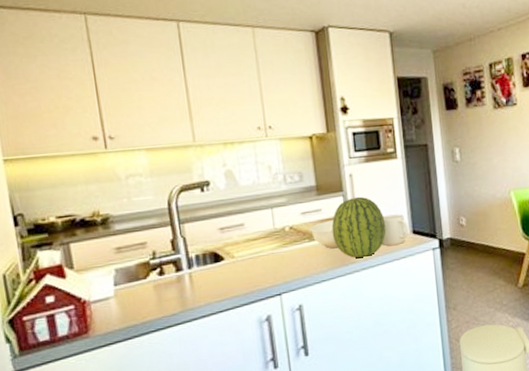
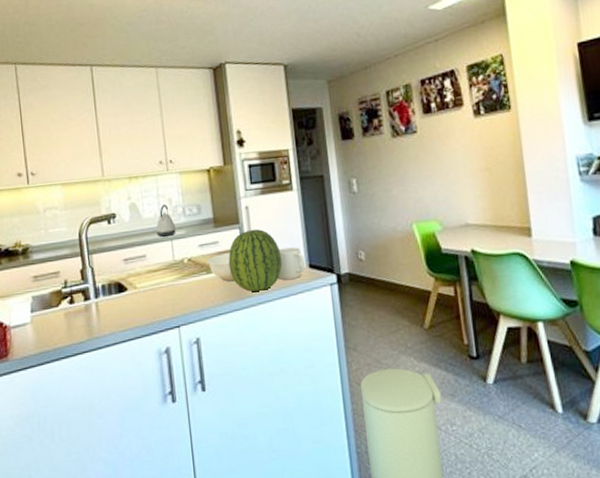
kettle: none [253,172,277,205] -> present [155,204,176,237]

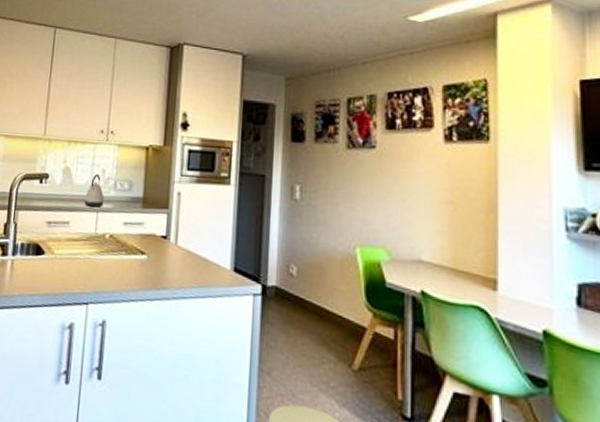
bowl: present [207,252,235,282] -> none [128,236,154,269]
fruit: present [228,228,283,292] -> none [149,217,206,285]
mug: present [277,247,306,281] -> none [198,244,231,281]

